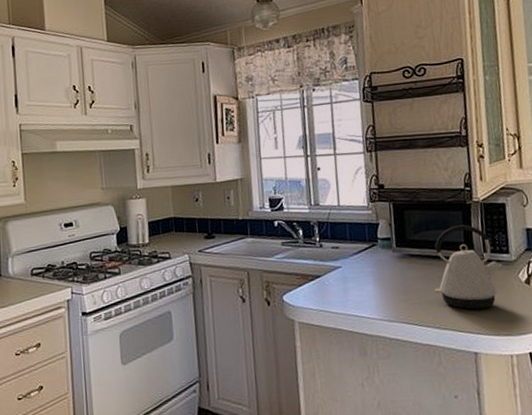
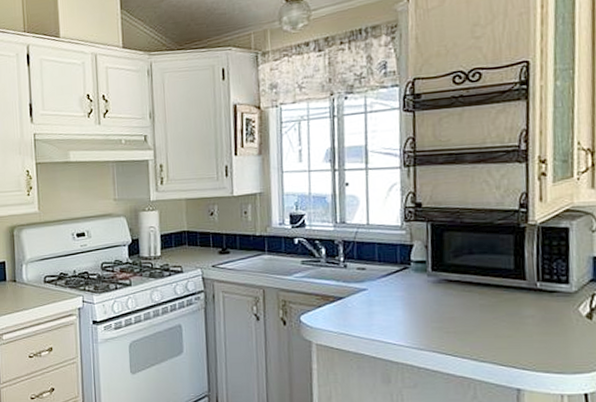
kettle: present [434,225,503,309] -> none [474,250,560,342]

